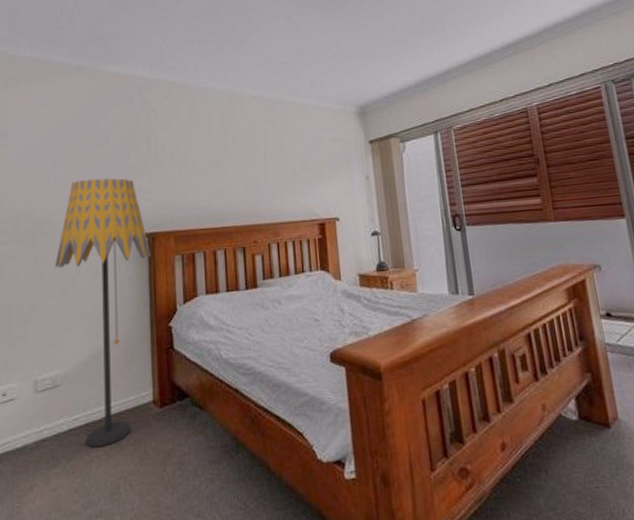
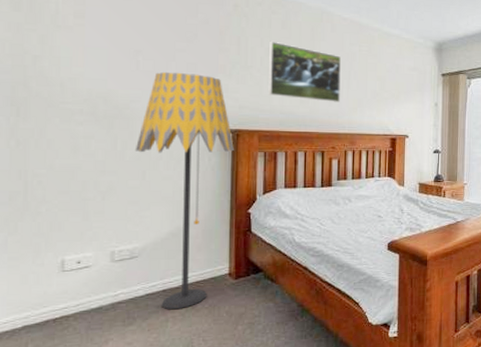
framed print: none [179,132,257,192] -> present [269,41,341,103]

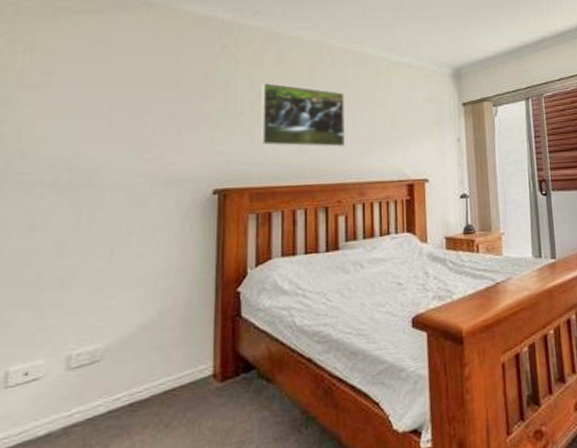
floor lamp: present [135,71,234,310] -> none [102,126,220,432]

